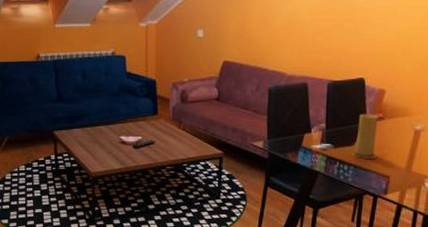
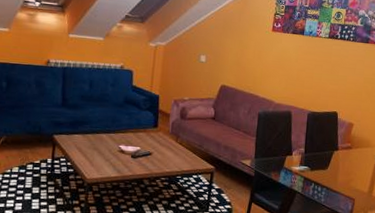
candle: present [352,114,378,158] -> none [325,142,347,182]

